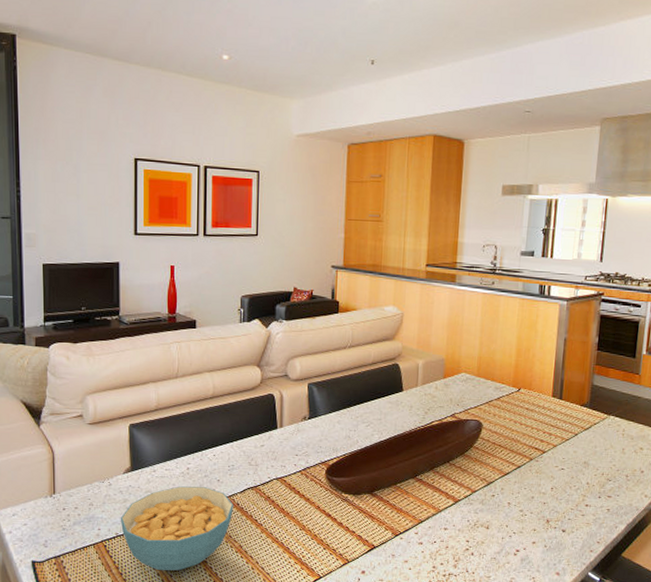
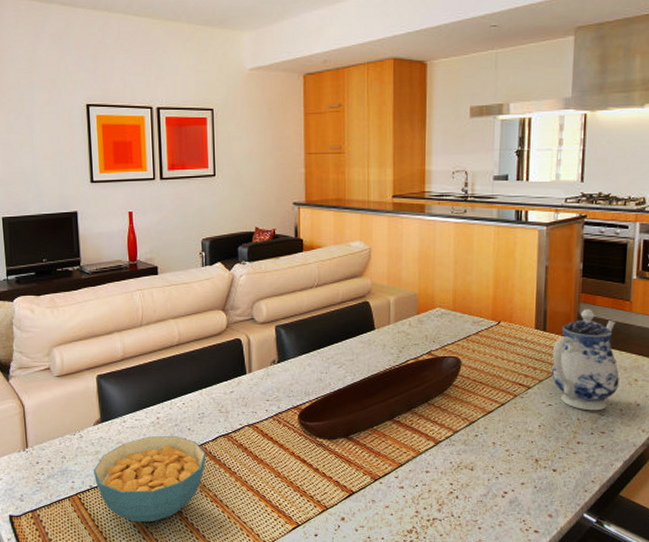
teapot: none [565,380,627,476] -> present [552,309,619,411]

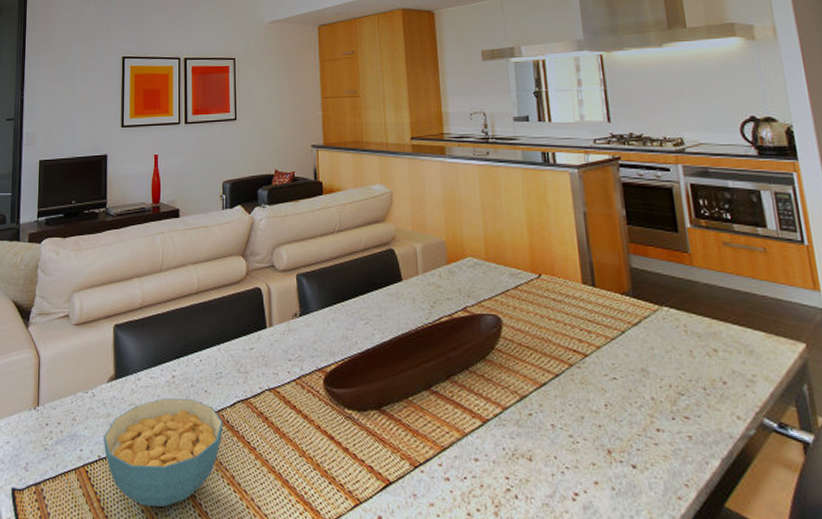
teapot: present [552,309,619,411] -> none [606,262,695,389]

